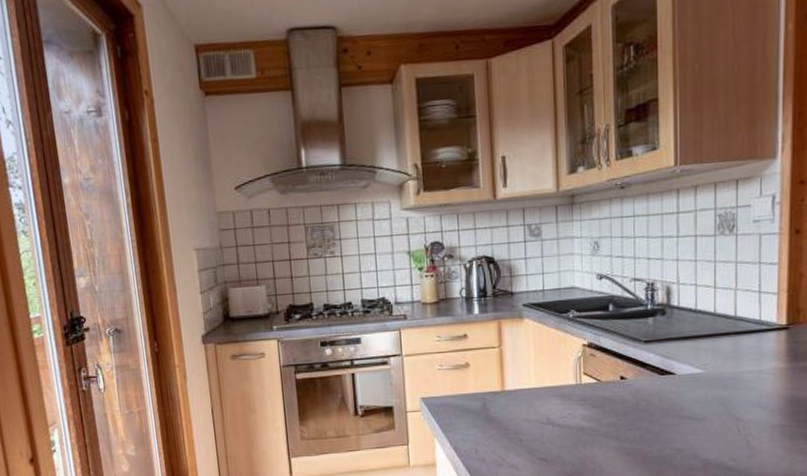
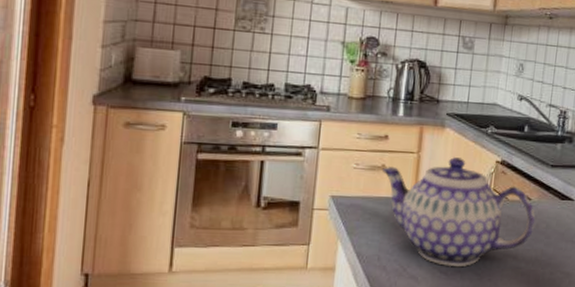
teapot: none [465,346,635,454] -> present [381,157,536,267]

